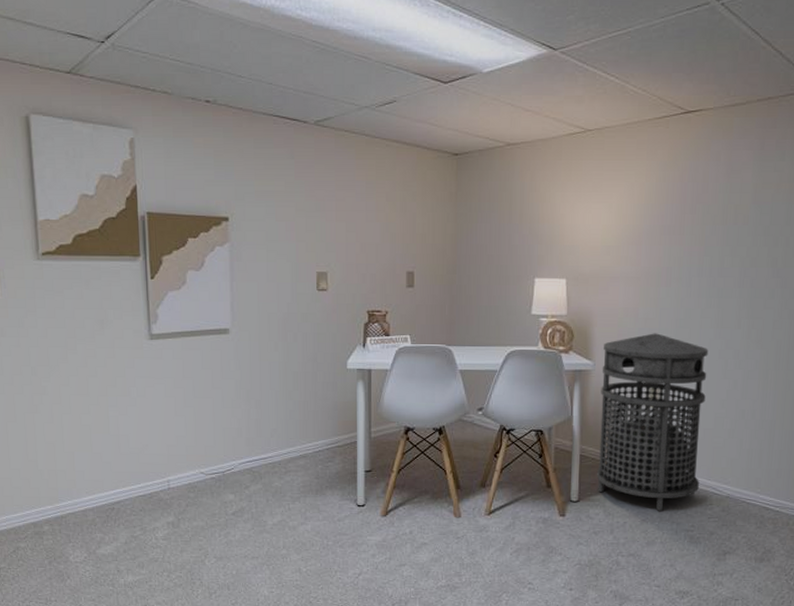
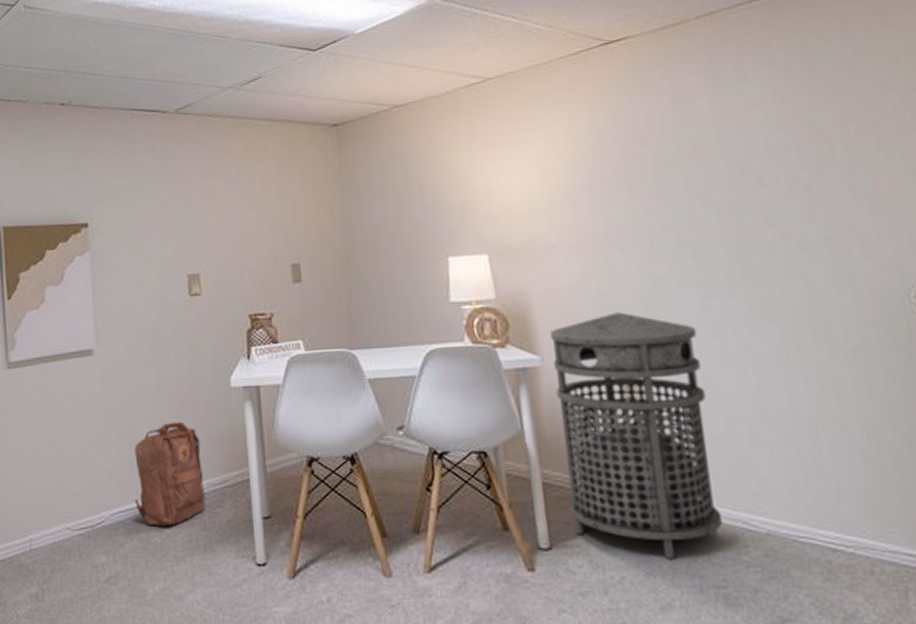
backpack: none [260,393,320,474] -> present [134,421,206,526]

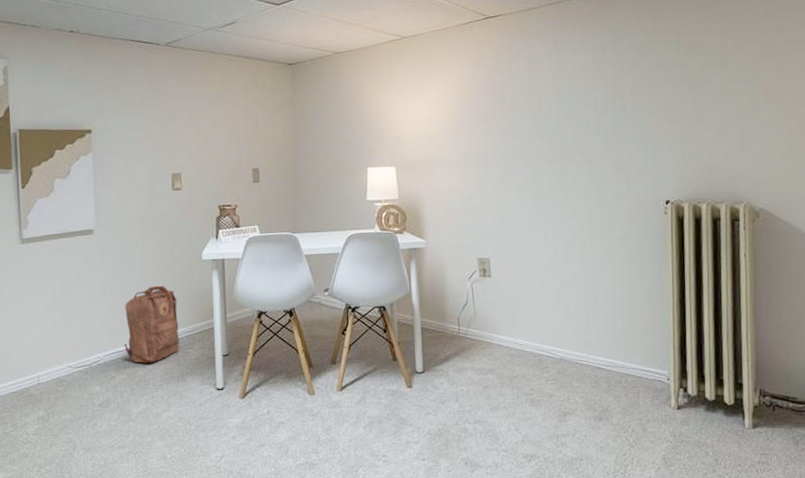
trash can: present [550,312,722,559] -> none [434,210,534,377]

